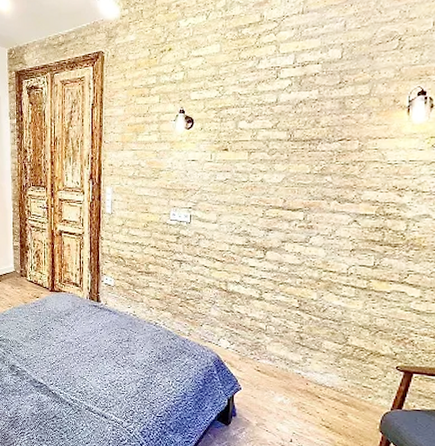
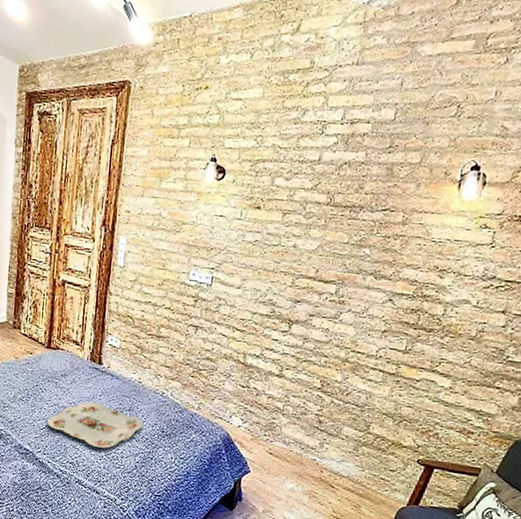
serving tray: none [56,336,141,378] -> present [47,401,143,449]

